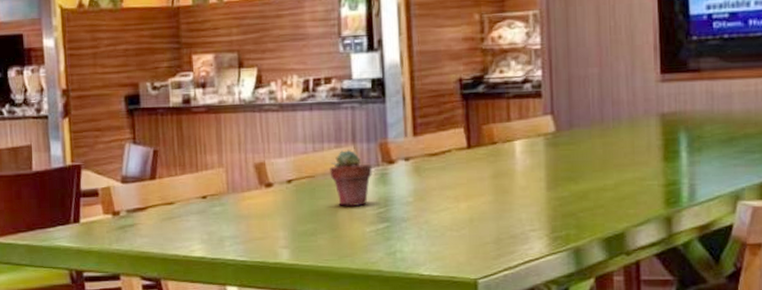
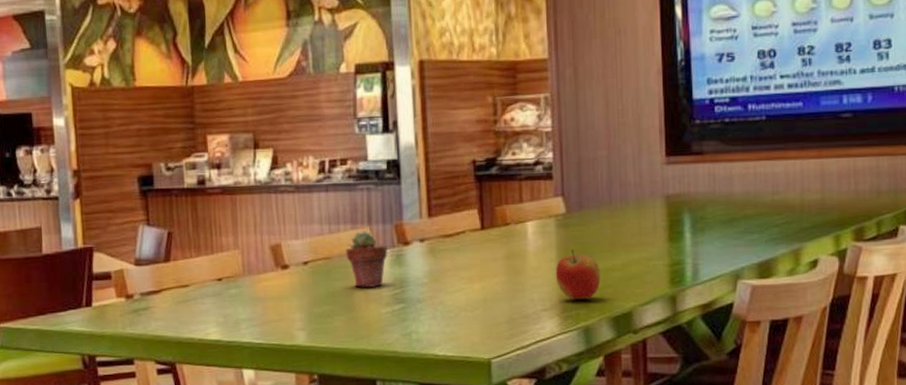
apple: none [544,169,592,220] -> present [555,249,601,299]

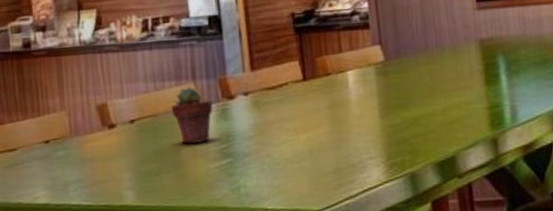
apple: present [555,249,601,299] -> none [378,96,423,146]

